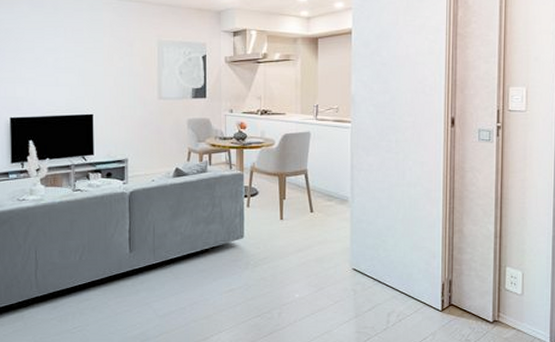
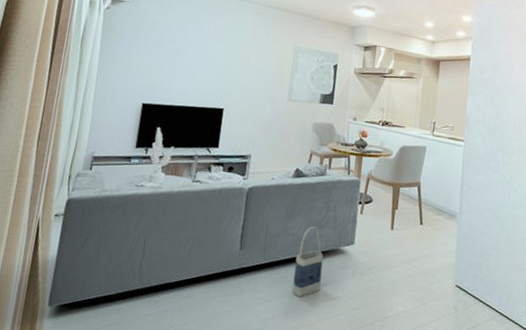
bag: none [186,224,214,293] -> present [292,226,324,298]

